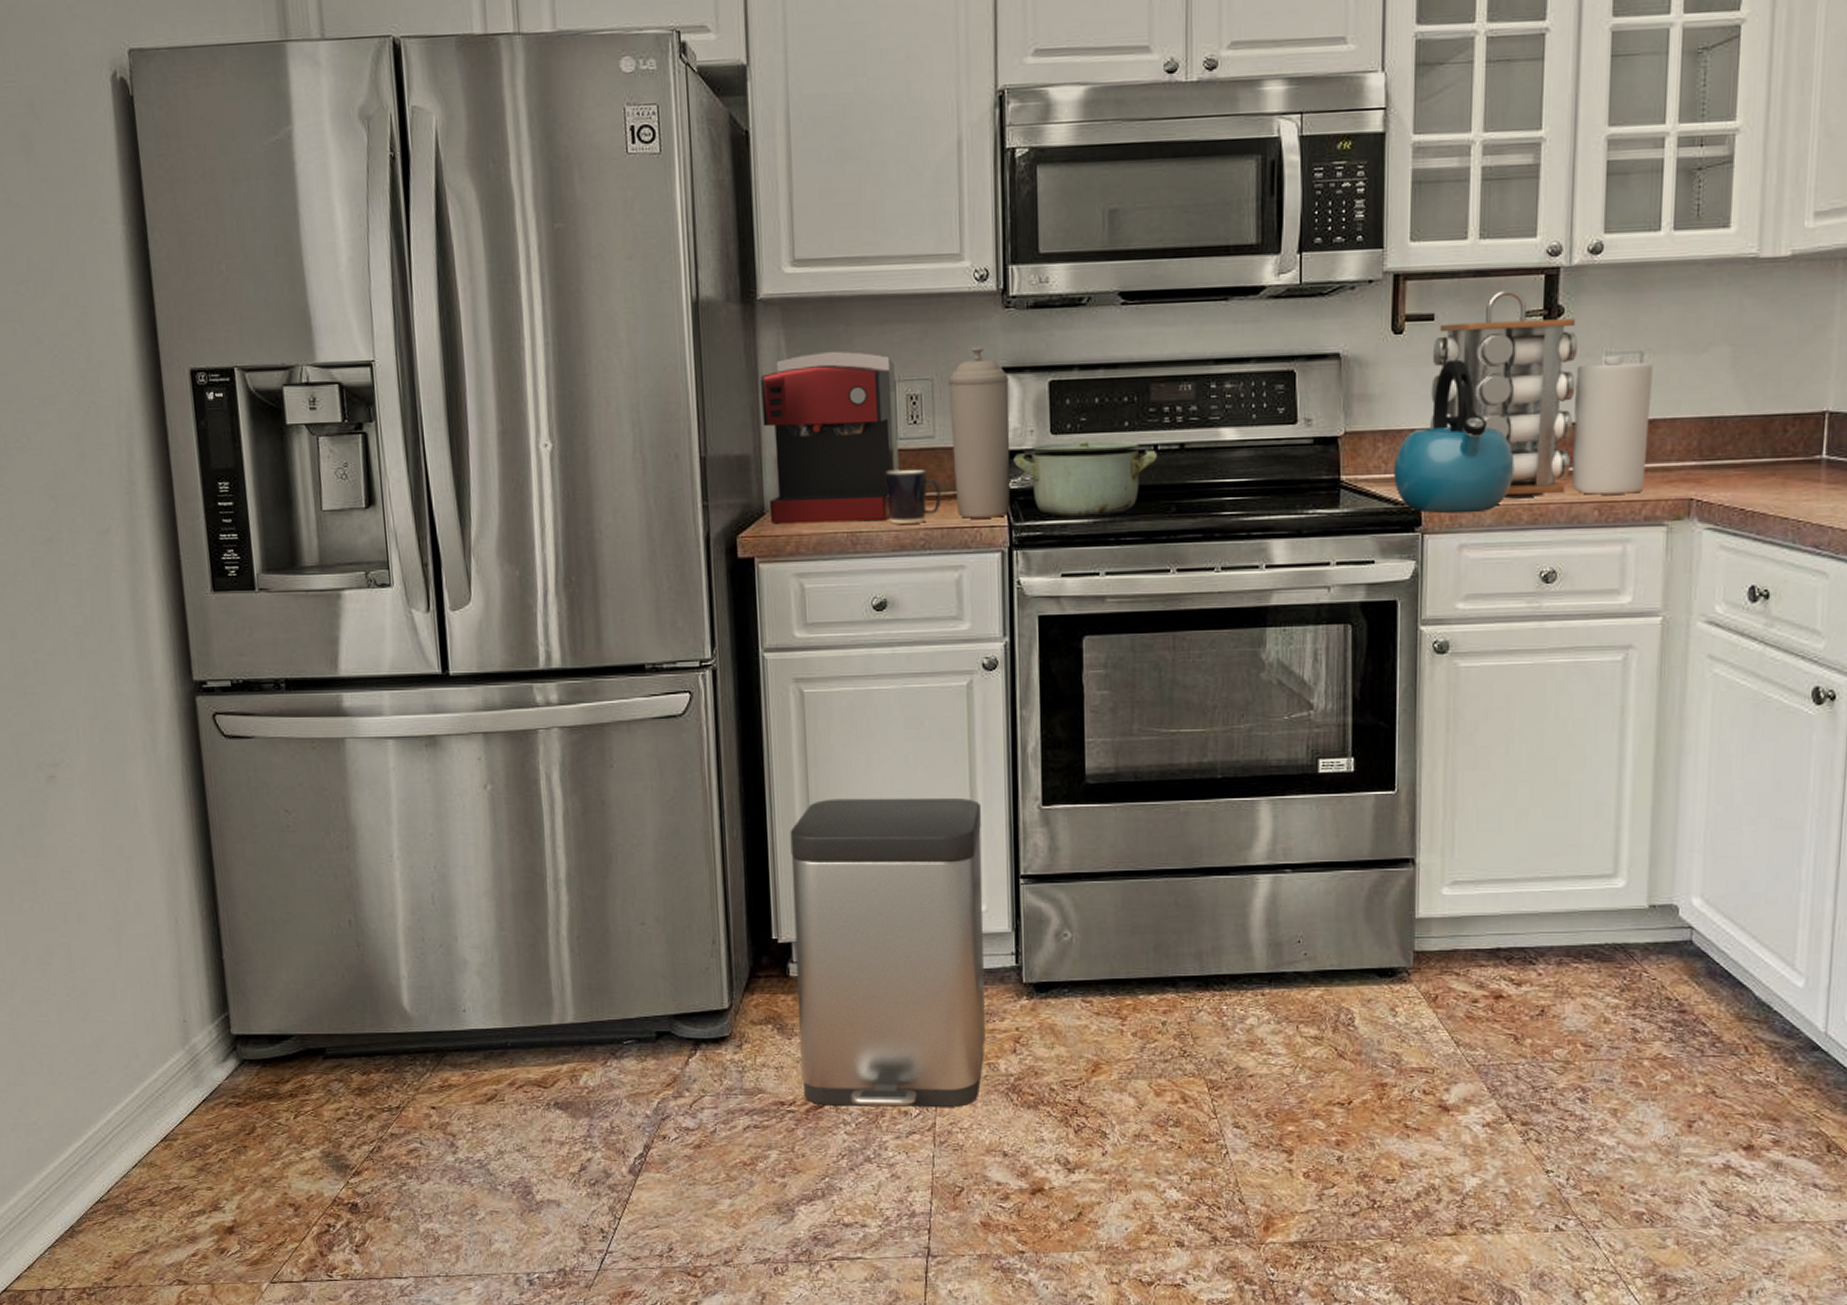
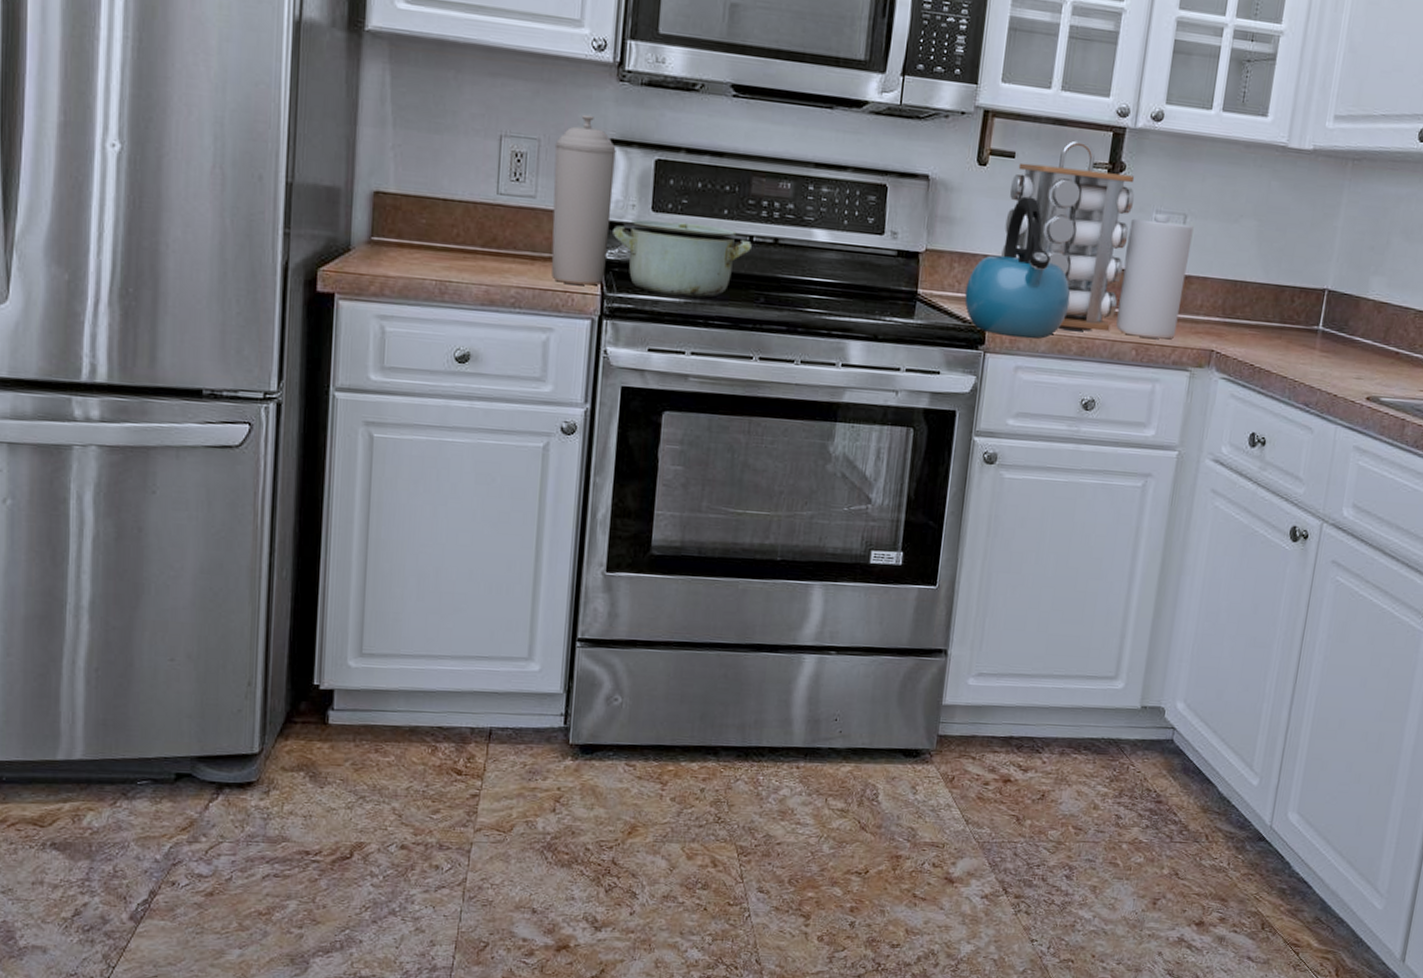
coffee maker: present [759,351,899,523] -> none [356,94,503,273]
pedal bin: present [790,797,986,1107] -> none [329,547,545,863]
mug: present [883,468,942,524] -> none [480,224,537,281]

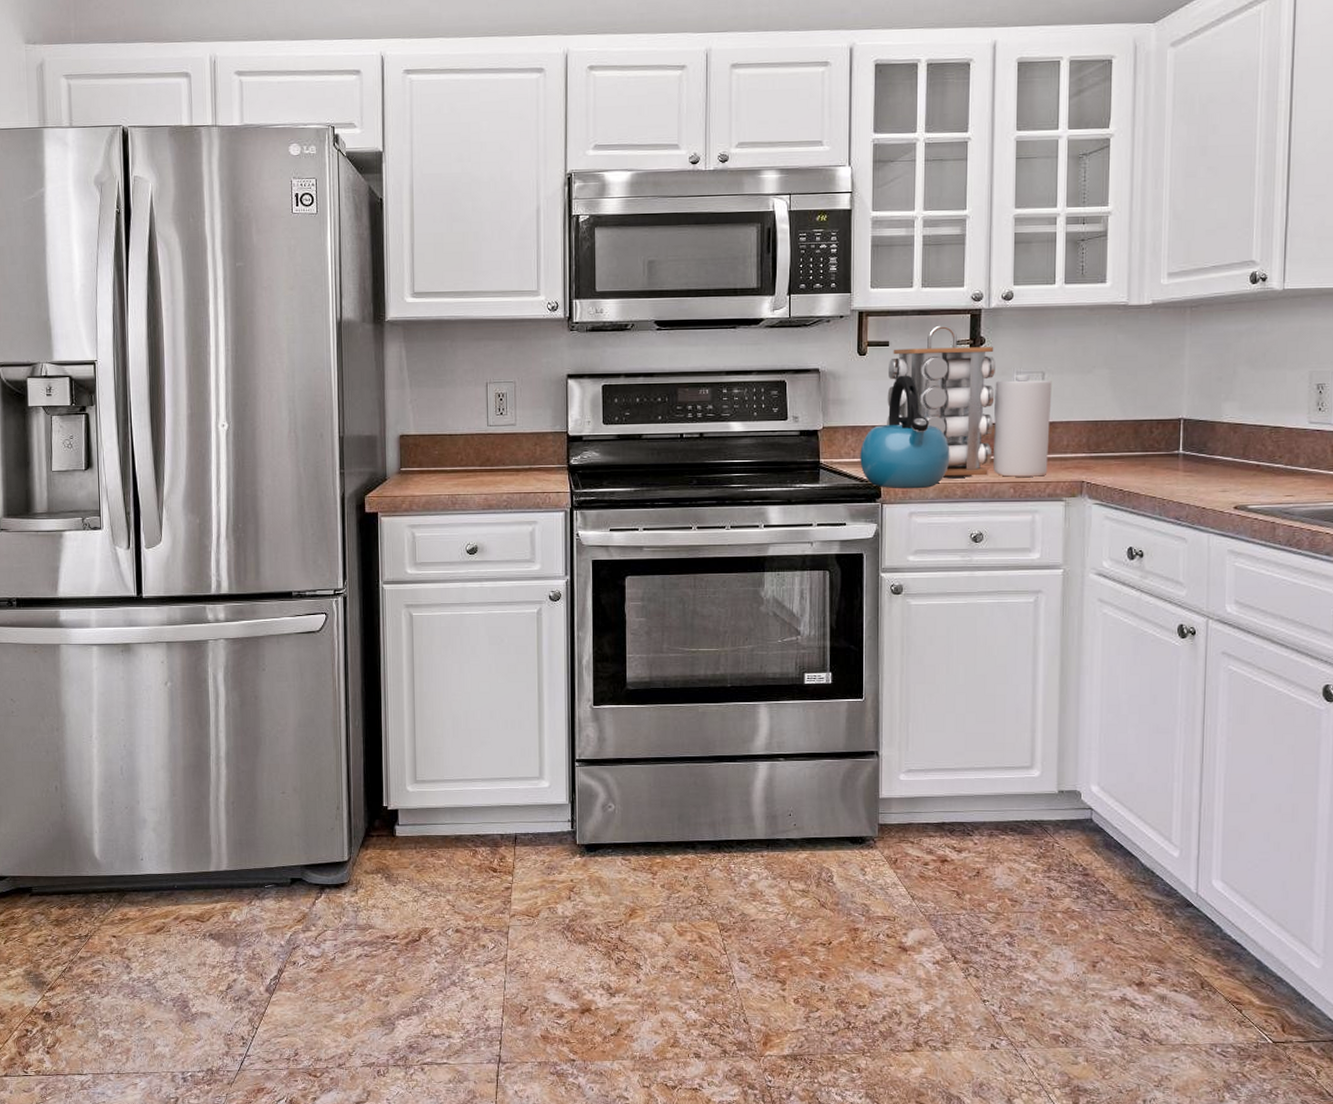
canister: present [551,114,616,286] -> none [526,359,573,486]
cooking pot: present [613,219,752,298] -> none [575,429,682,486]

